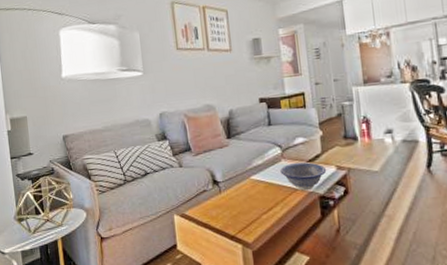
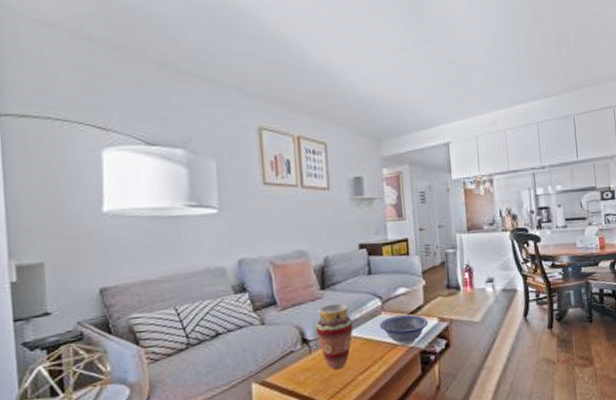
vase: none [224,150,257,208] -> present [315,303,353,370]

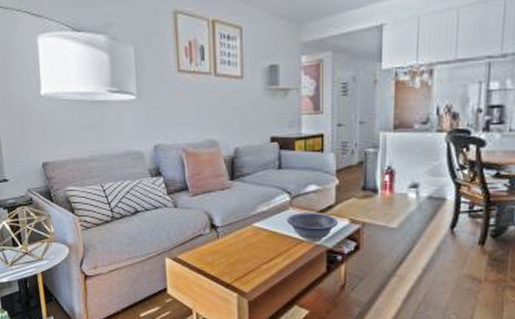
vase: present [315,303,353,370] -> none [223,195,260,256]

